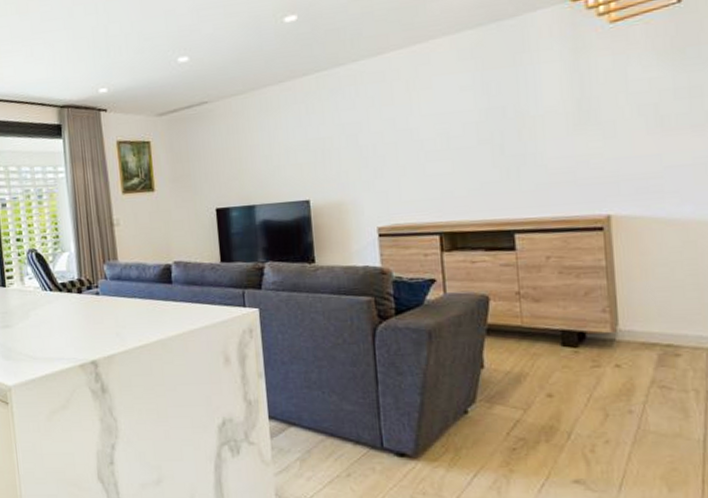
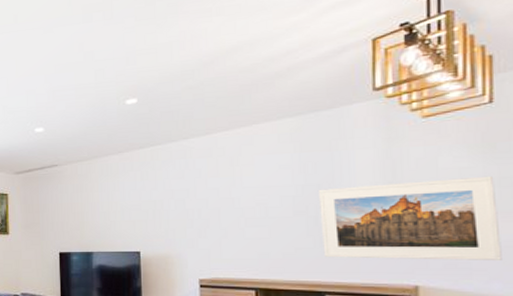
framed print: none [502,85,694,191] -> present [317,175,502,260]

